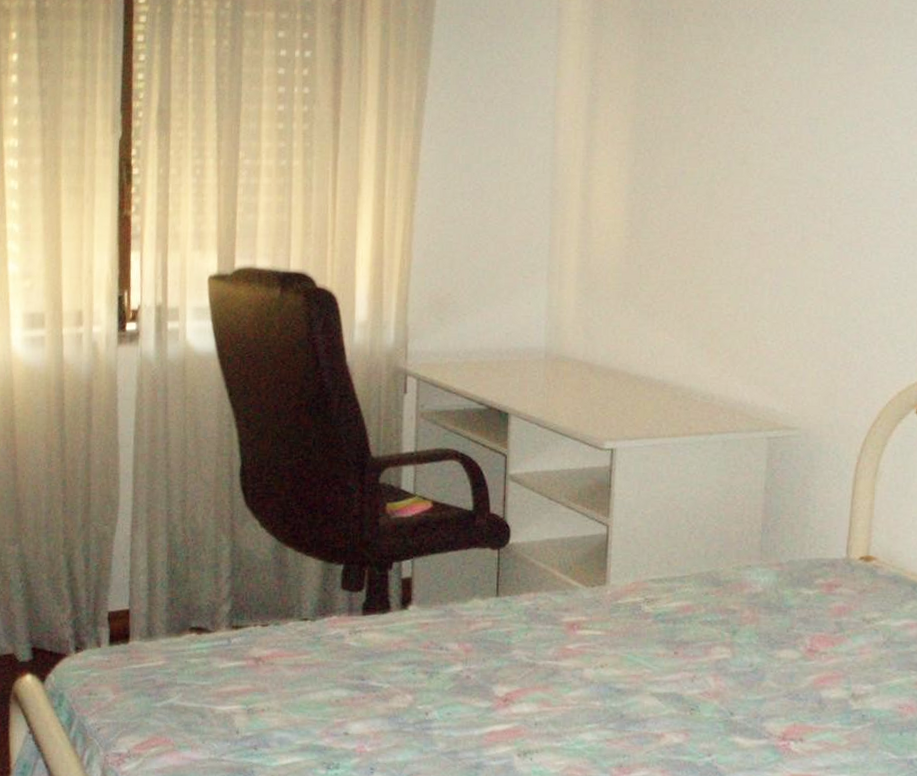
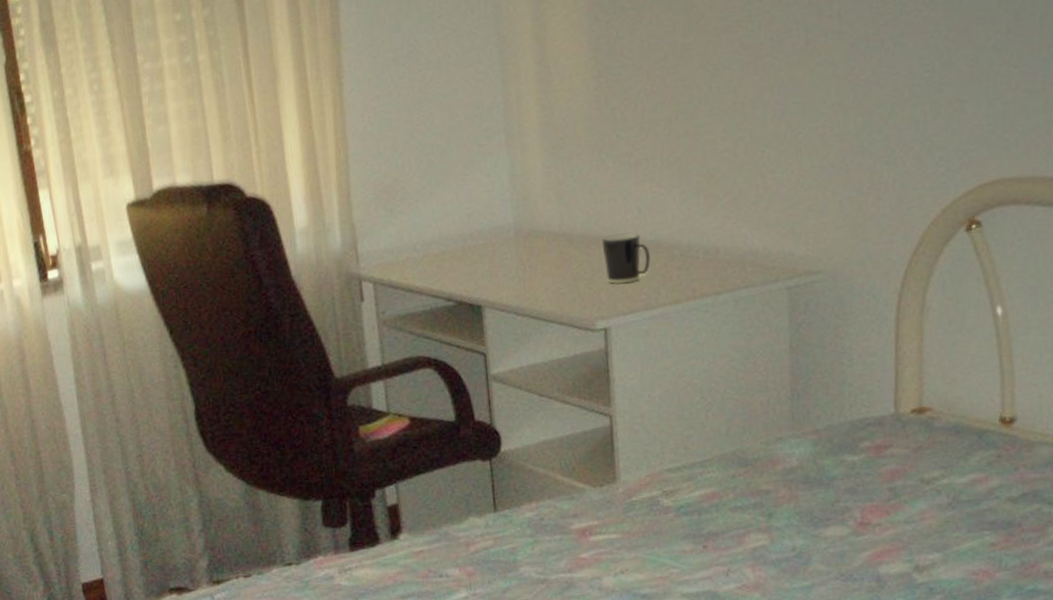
mug: none [617,370,657,413] -> present [601,233,651,284]

